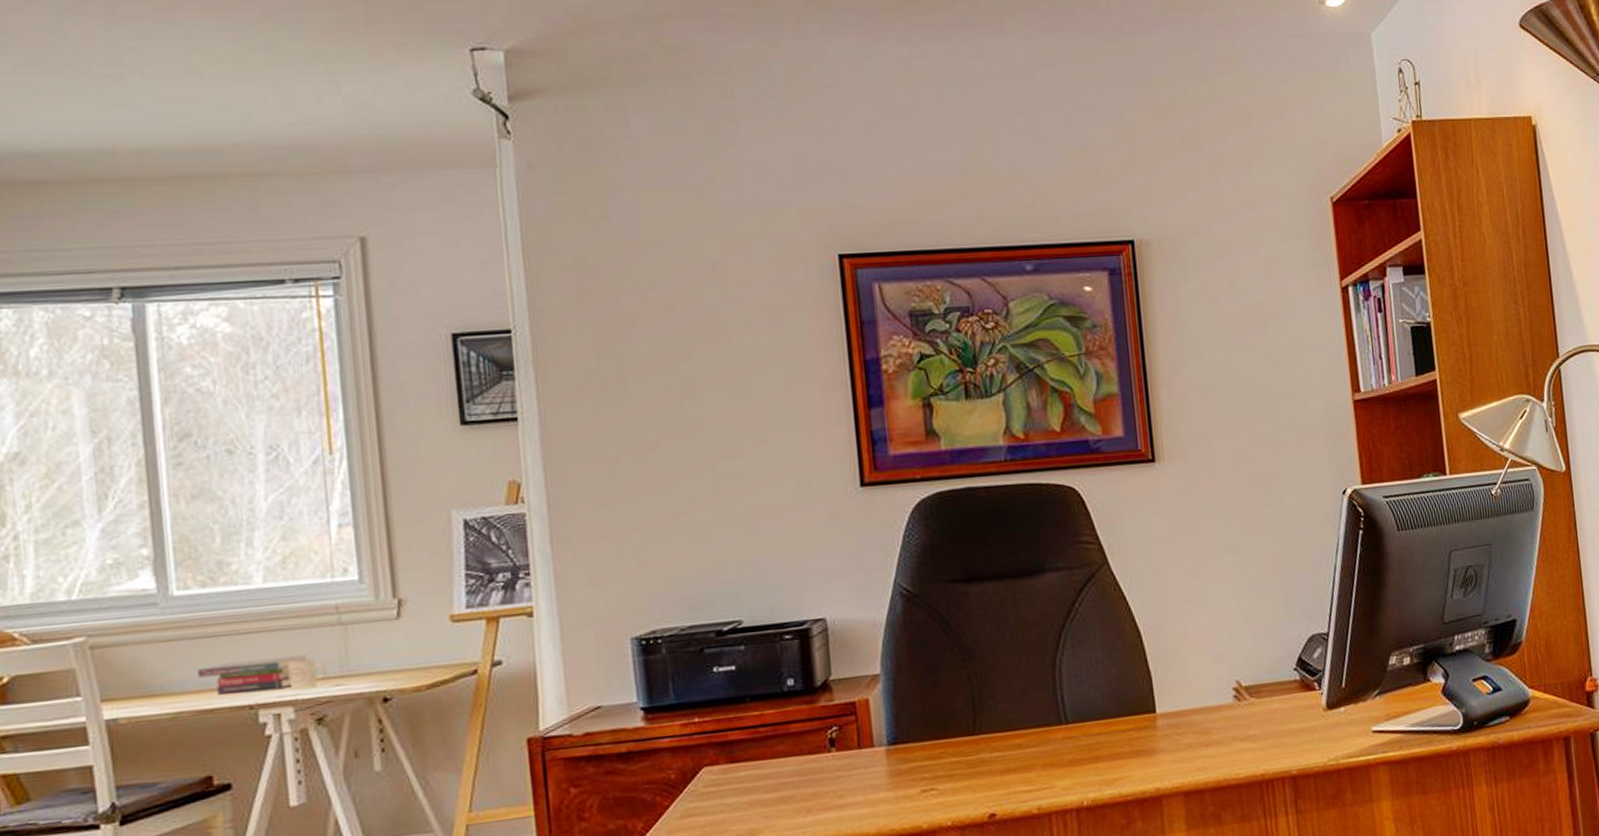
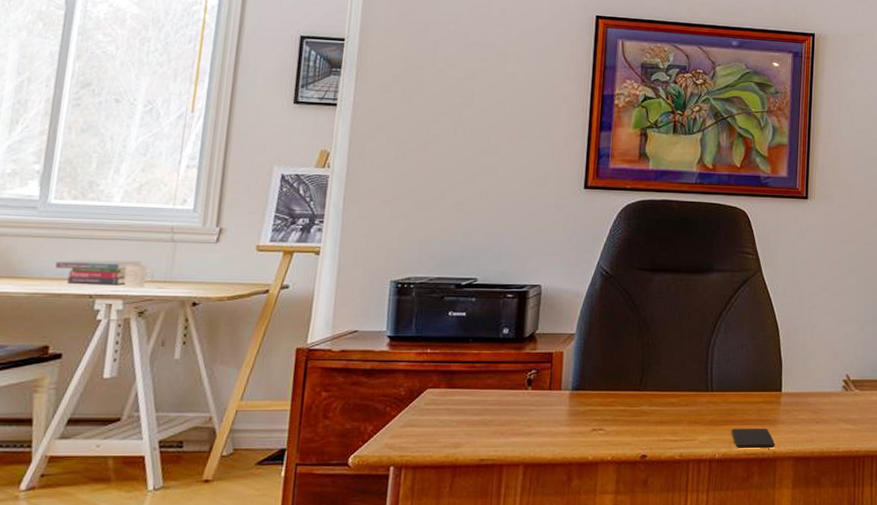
smartphone: none [1098,761,1158,791] -> present [731,428,775,449]

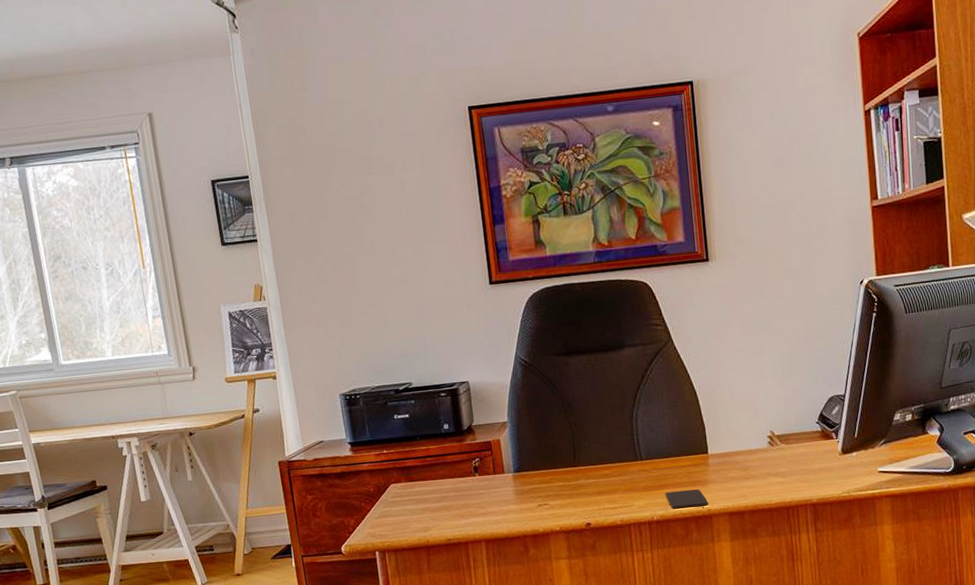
books: present [56,260,141,286] -> none [81,404,142,429]
mug: present [123,264,154,287] -> none [131,405,155,427]

